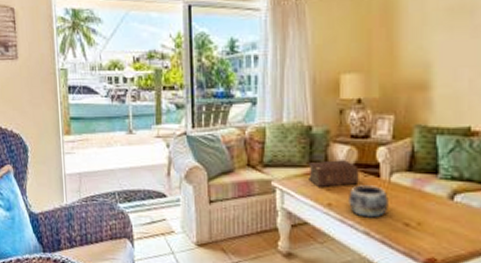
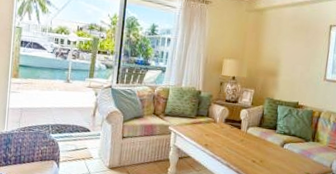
bible: present [308,160,359,187] -> none [194,115,228,134]
decorative bowl: present [347,185,389,218] -> none [218,133,245,156]

